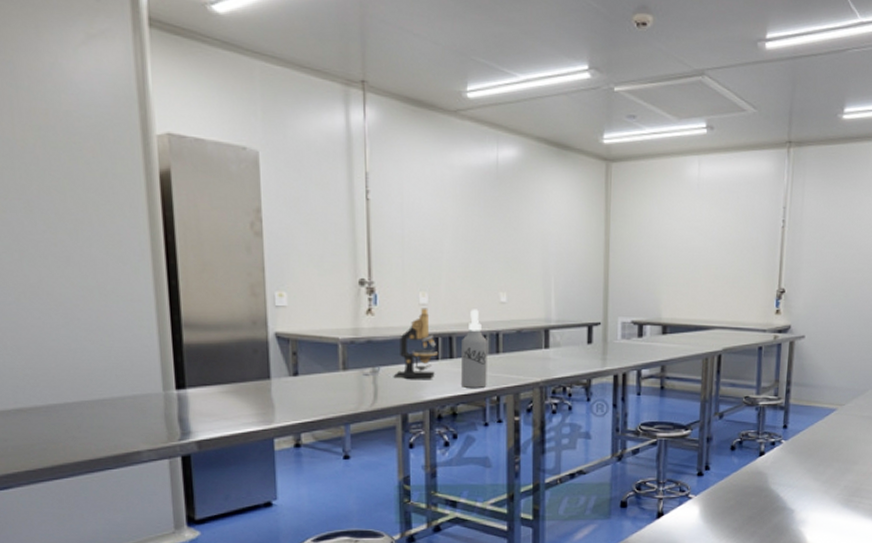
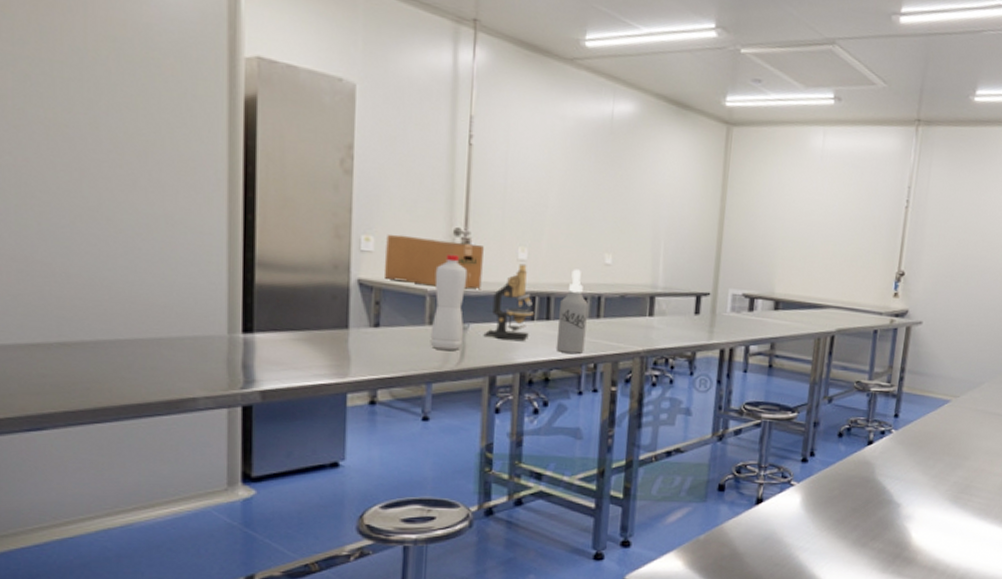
box: none [298,289,388,335] -> present [385,235,484,290]
bottle: none [345,303,376,392] -> present [430,253,468,350]

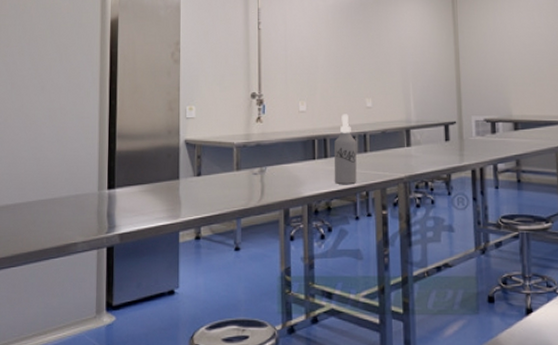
box: present [385,235,484,290] -> none [204,102,273,140]
bottle: present [430,253,468,350] -> none [238,113,263,190]
microscope: present [483,263,535,342] -> none [277,114,315,178]

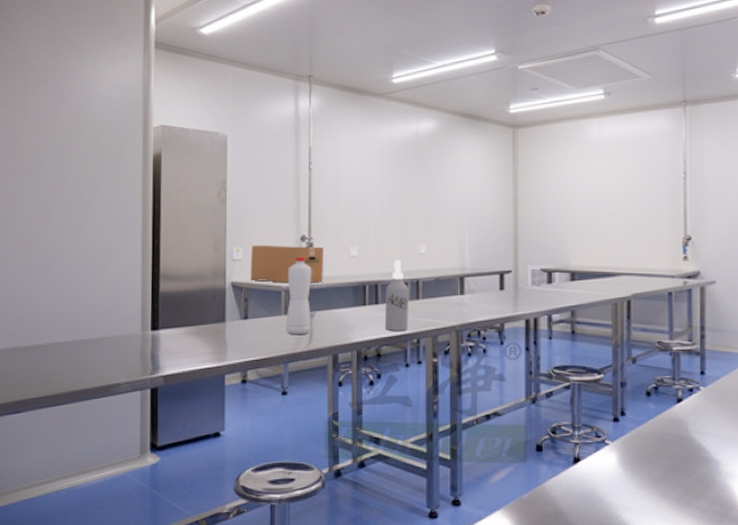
box: none [204,102,273,140] -> present [251,245,323,283]
bottle: none [238,113,263,190] -> present [286,256,312,334]

